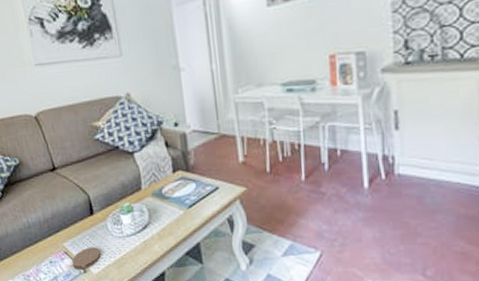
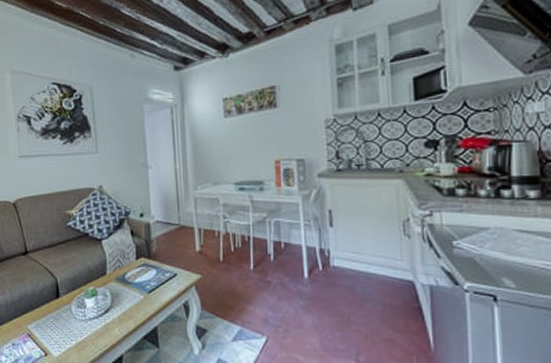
coaster: present [72,247,101,270] -> none [34,330,63,352]

